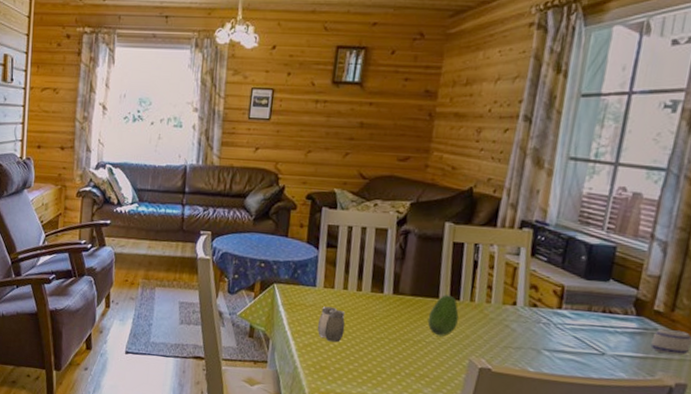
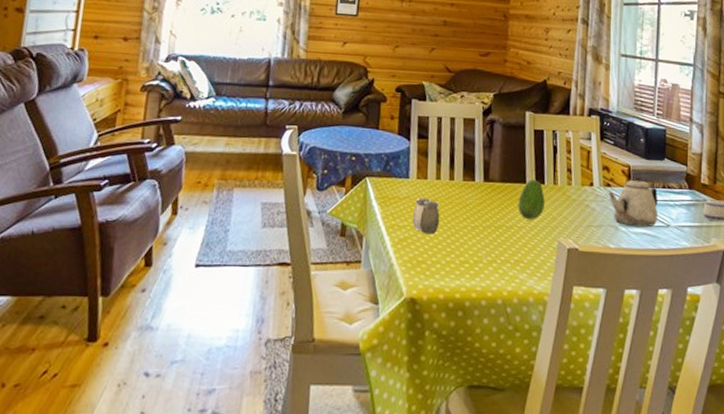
teapot: none [534,298,595,354] -> present [609,177,658,228]

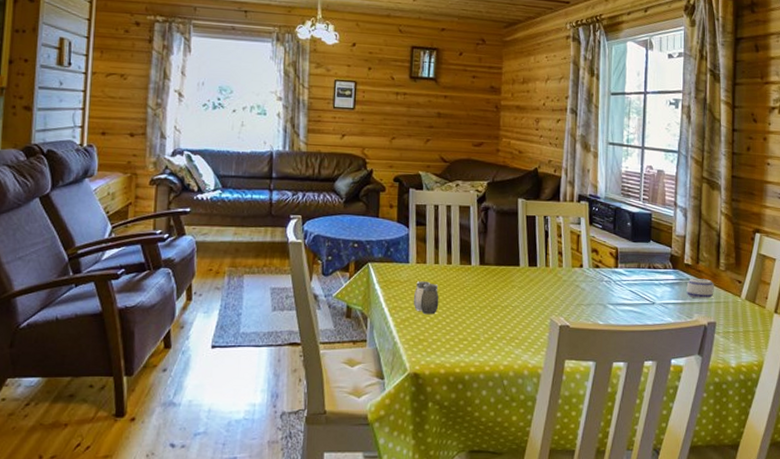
fruit: present [517,179,545,220] -> none [512,262,538,300]
teapot: present [609,177,658,228] -> none [598,259,644,305]

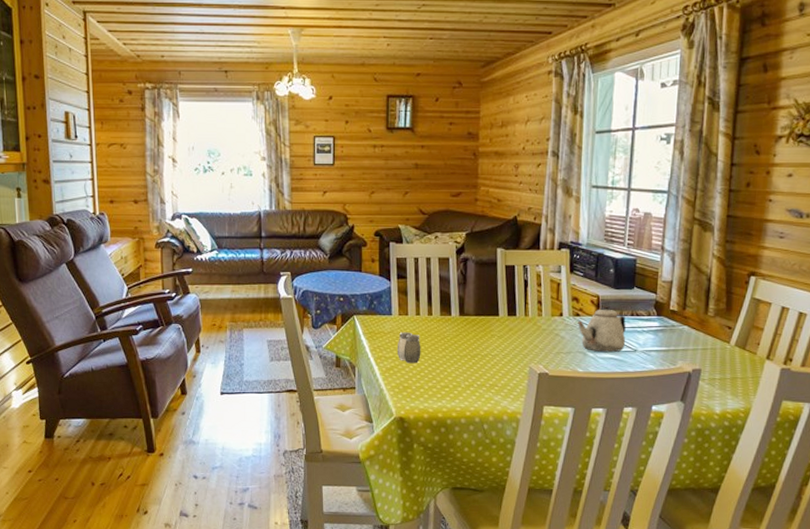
teapot: none [598,259,644,305] -> present [578,306,626,353]
mug: present [686,279,714,299] -> none [670,325,701,346]

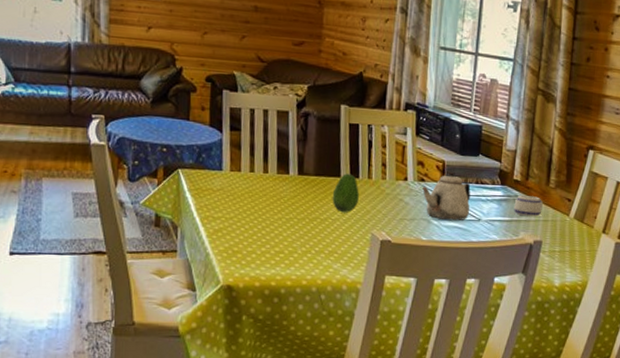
salt and pepper shaker: present [396,332,421,364] -> none [226,190,255,226]
fruit: none [491,312,517,349] -> present [332,173,359,213]
mug: none [670,325,701,346] -> present [513,195,543,217]

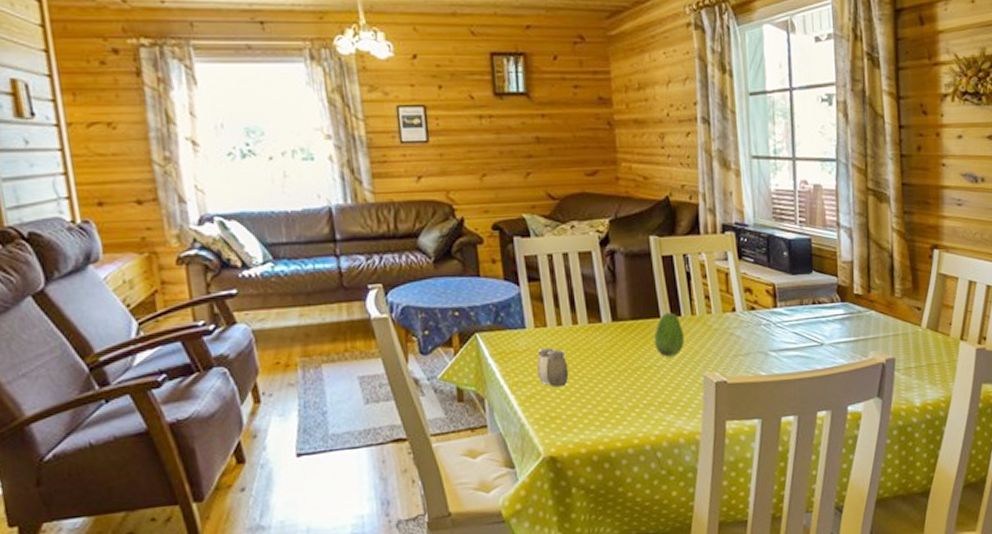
salt and pepper shaker: none [226,190,255,226] -> present [537,347,569,388]
teapot: present [422,172,471,221] -> none [754,295,811,351]
mug: present [513,195,543,217] -> none [858,309,891,334]

